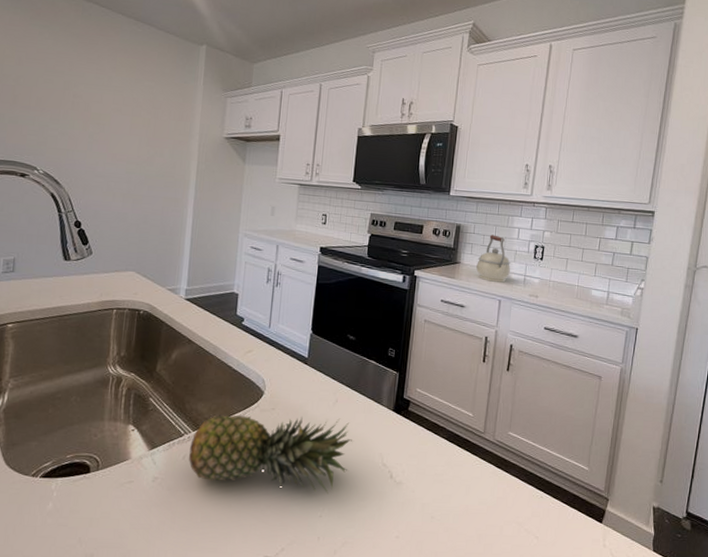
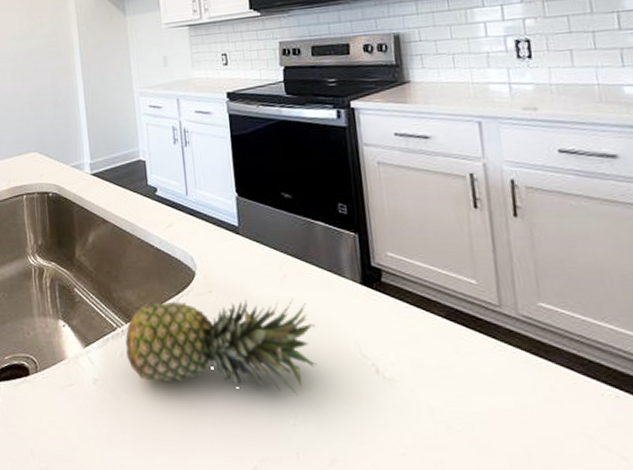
kettle: present [476,234,511,283] -> none [433,37,487,99]

